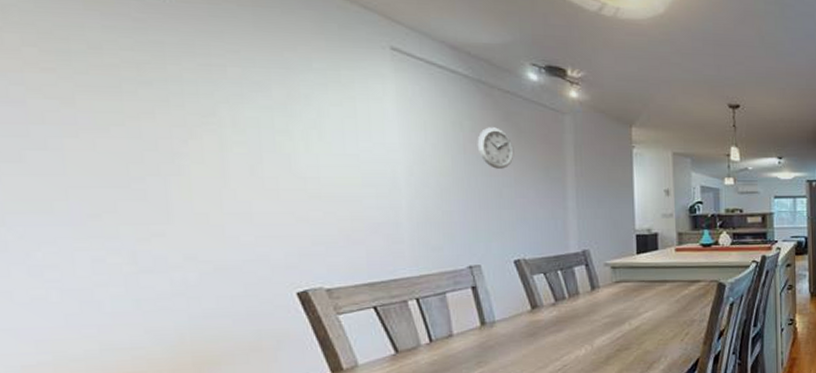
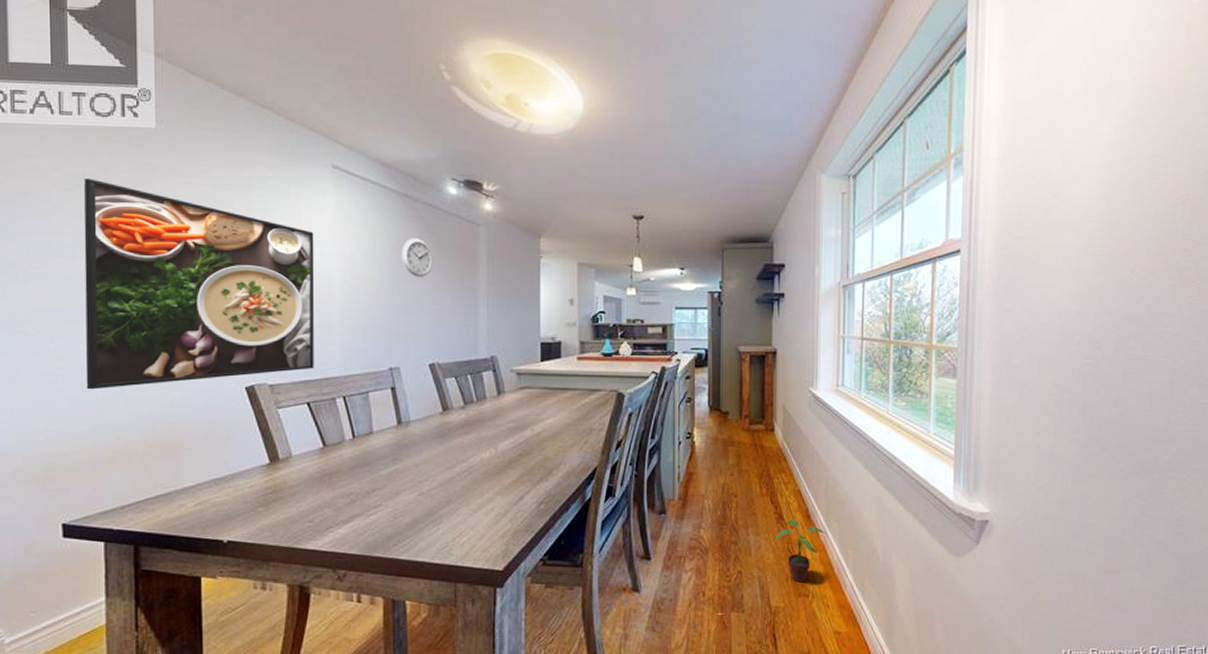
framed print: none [69,57,380,303] -> present [84,179,315,390]

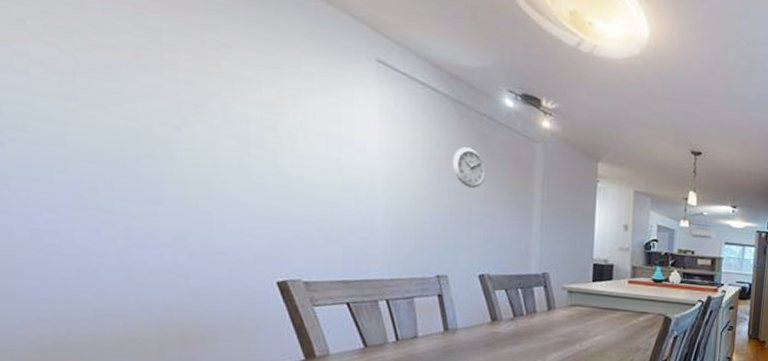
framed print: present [84,179,315,390] -> none [71,34,356,271]

